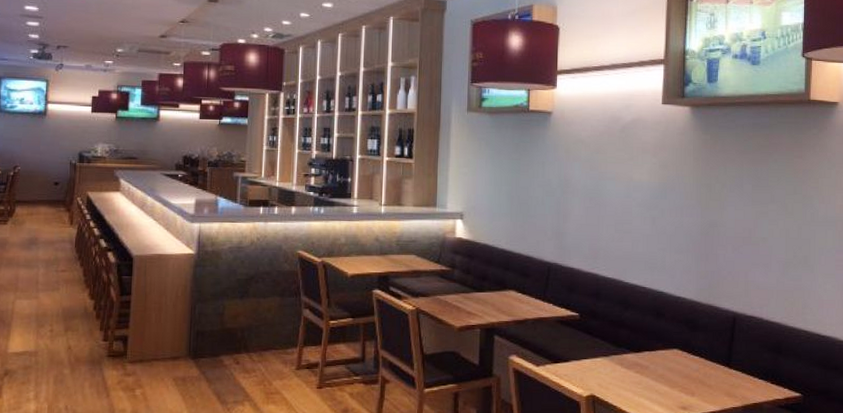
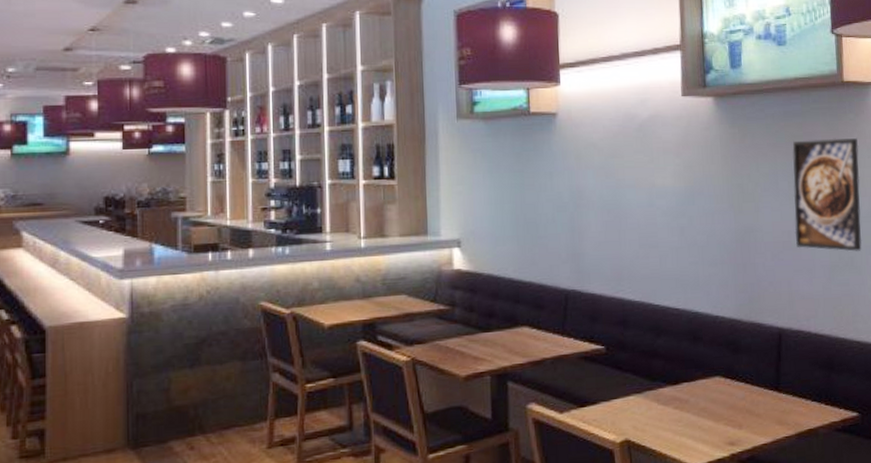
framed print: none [755,149,820,251] -> present [792,138,862,252]

